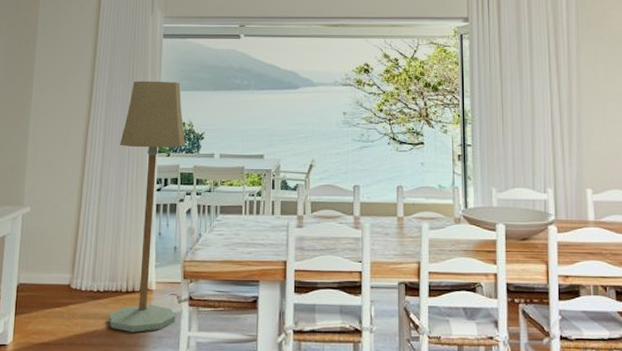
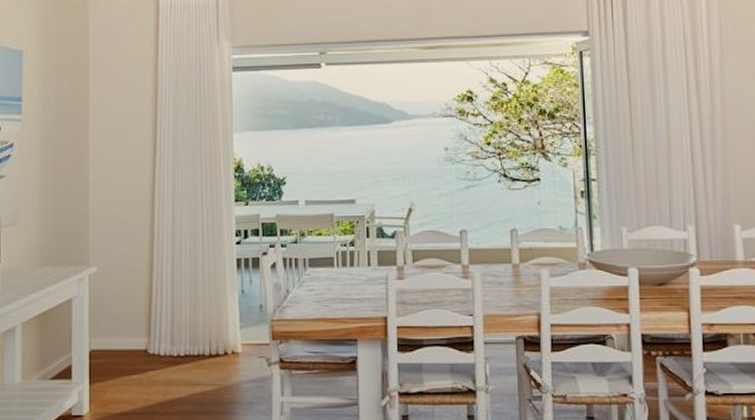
floor lamp: present [108,80,186,332] -> none [191,120,266,399]

